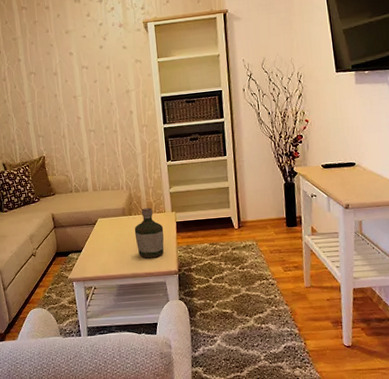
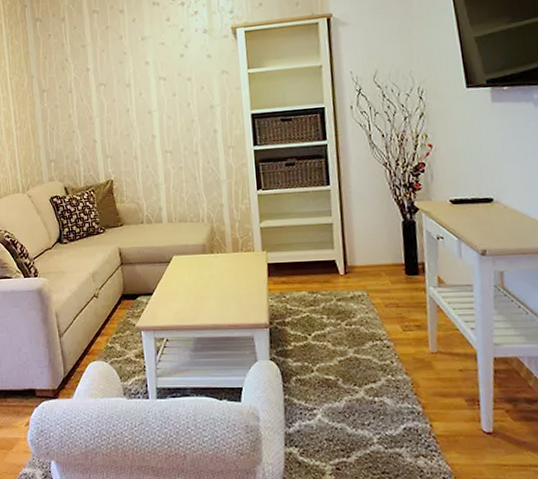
bottle: present [134,207,164,259] -> none [216,245,252,307]

